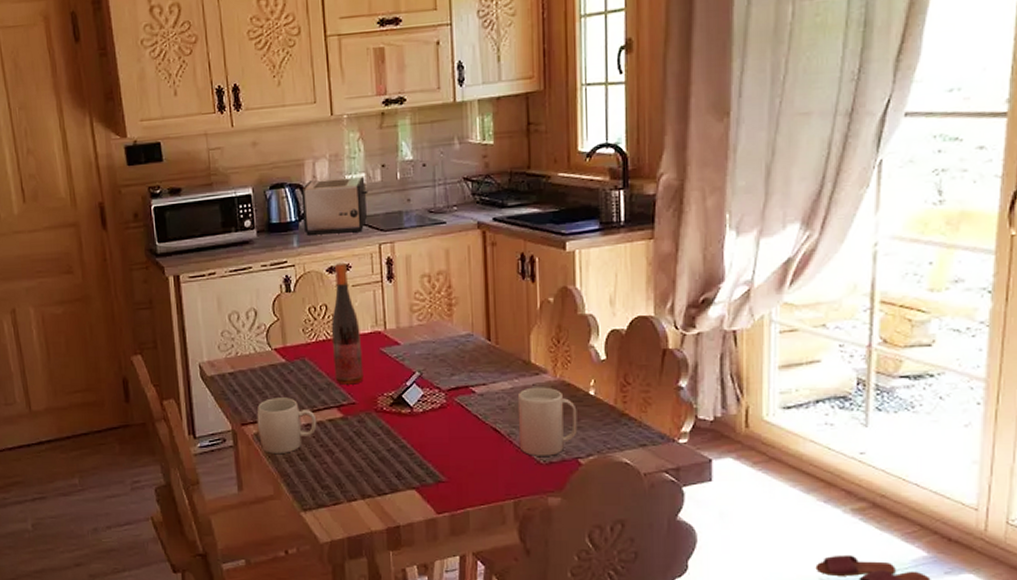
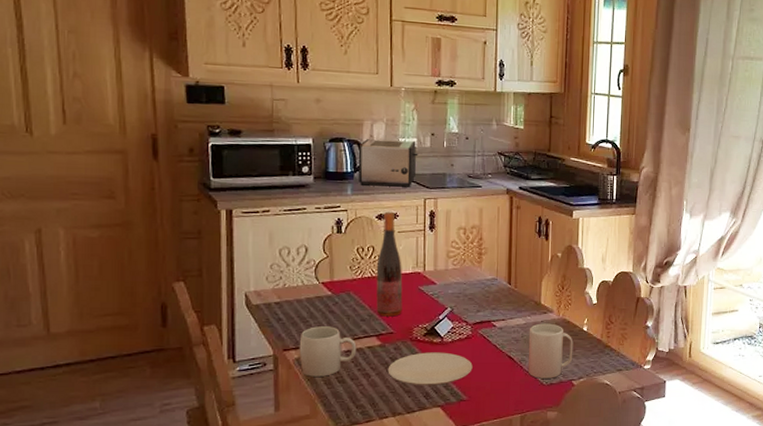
plate: none [352,425,450,465] -> present [388,352,473,386]

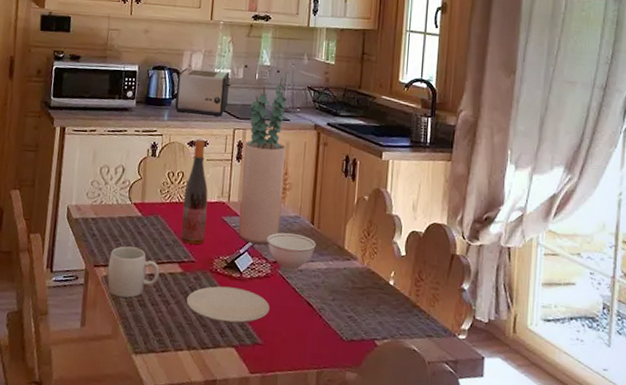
vase: none [436,144,480,309] -> present [238,78,287,245]
bowl: none [465,294,514,331] -> present [266,232,316,273]
mug: present [527,323,573,379] -> none [327,270,378,334]

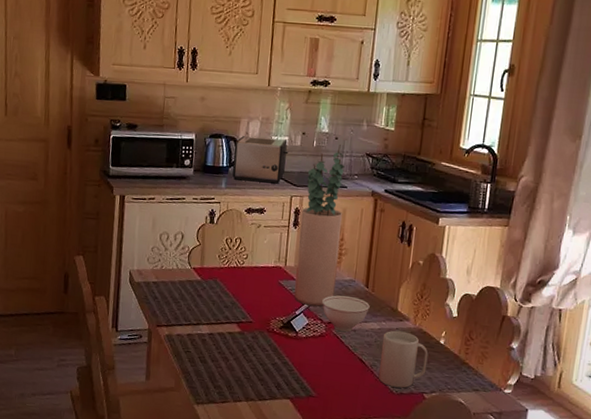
mug: present [107,246,160,298] -> none [169,308,219,355]
wine bottle: present [180,138,208,245] -> none [239,206,266,307]
plate: present [186,286,270,324] -> none [244,344,324,378]
mug: none [327,270,378,334] -> present [378,330,429,388]

